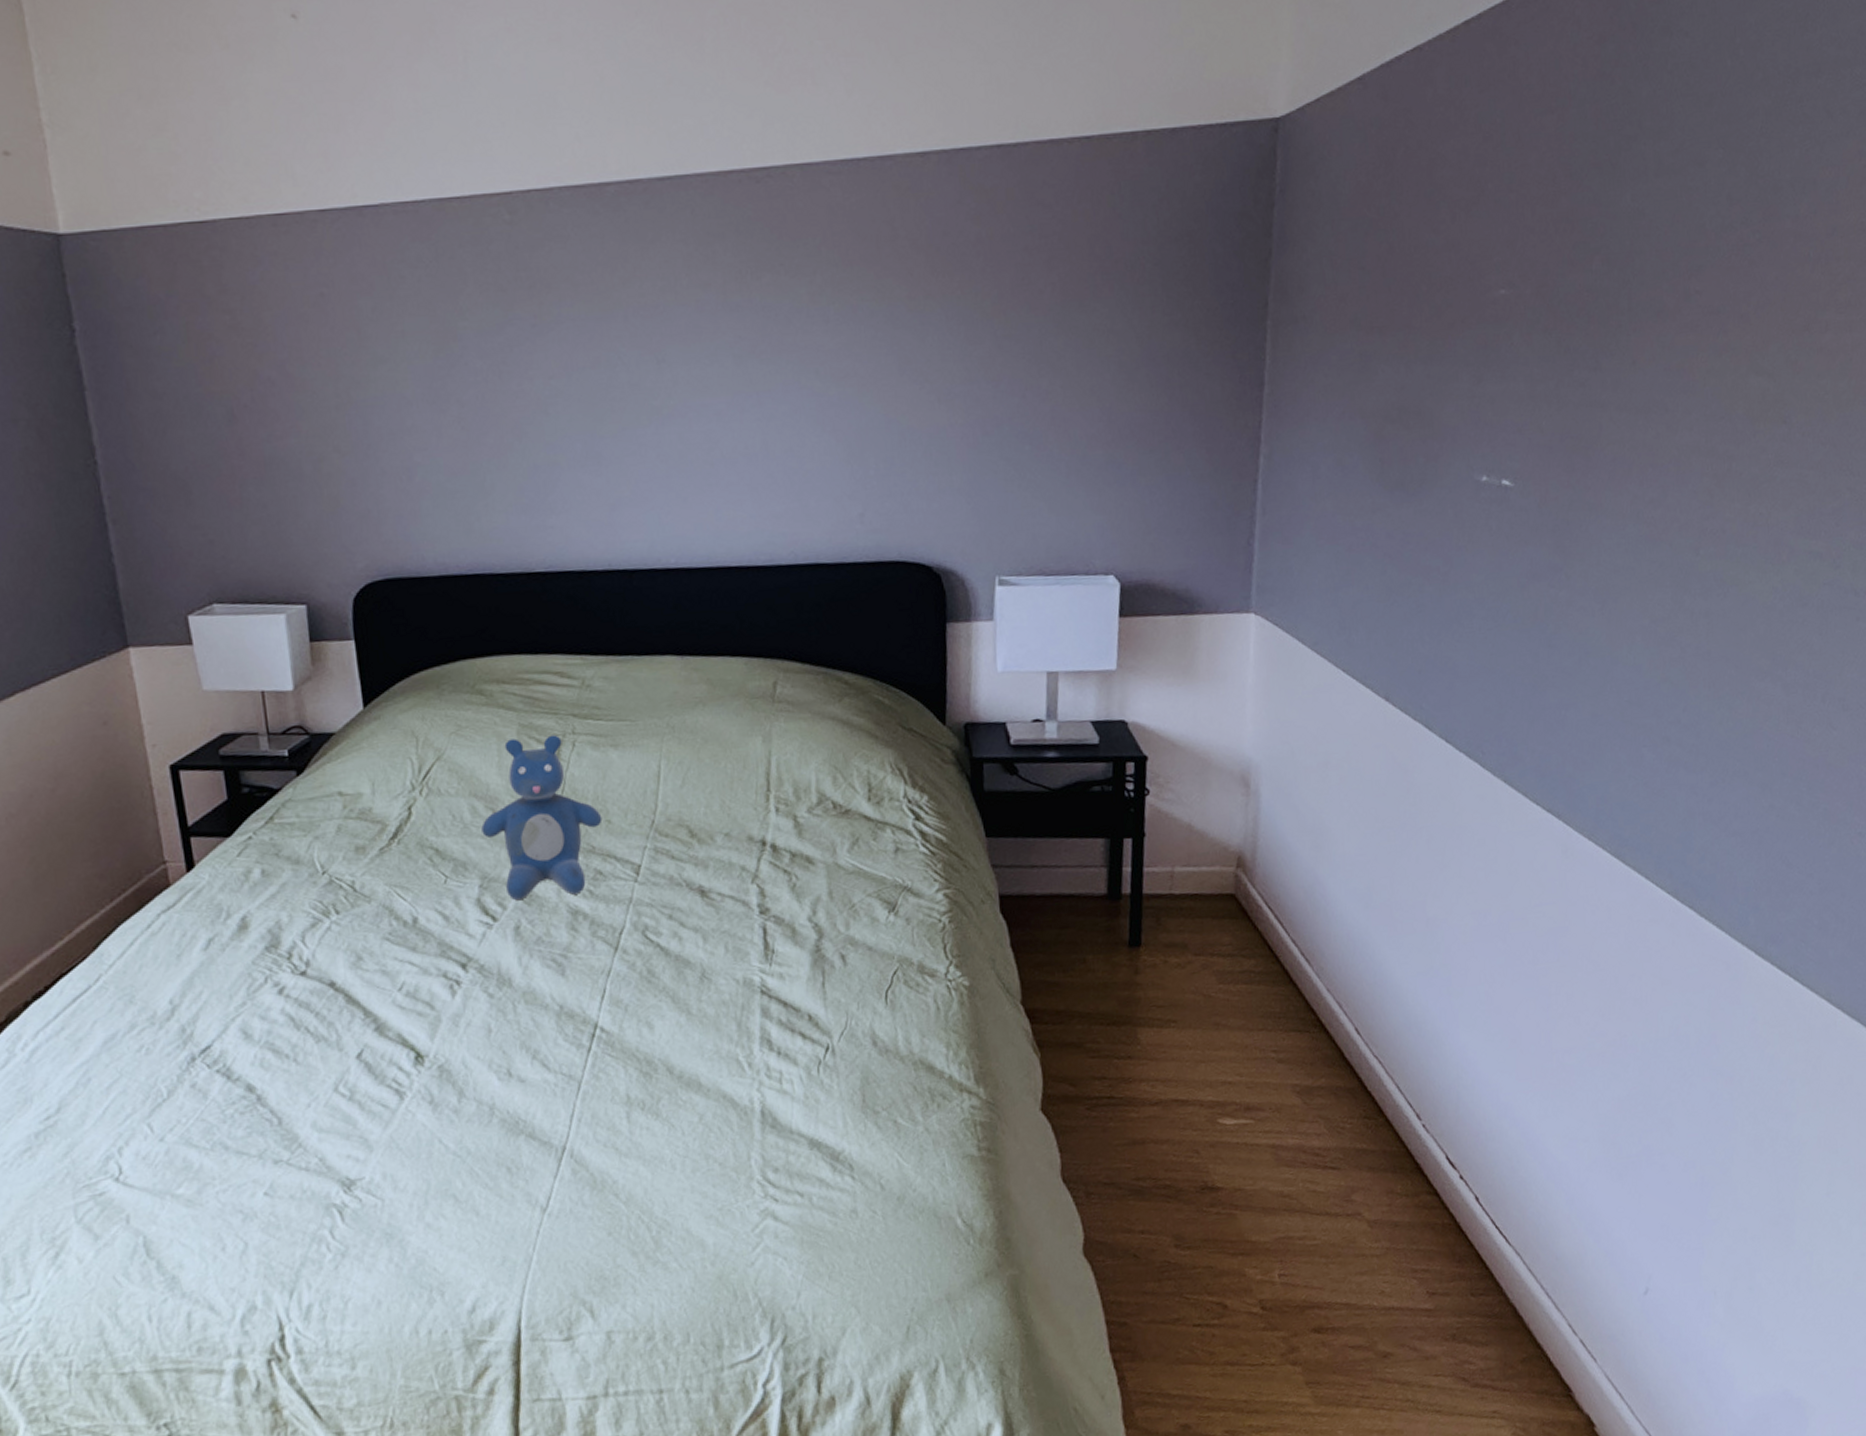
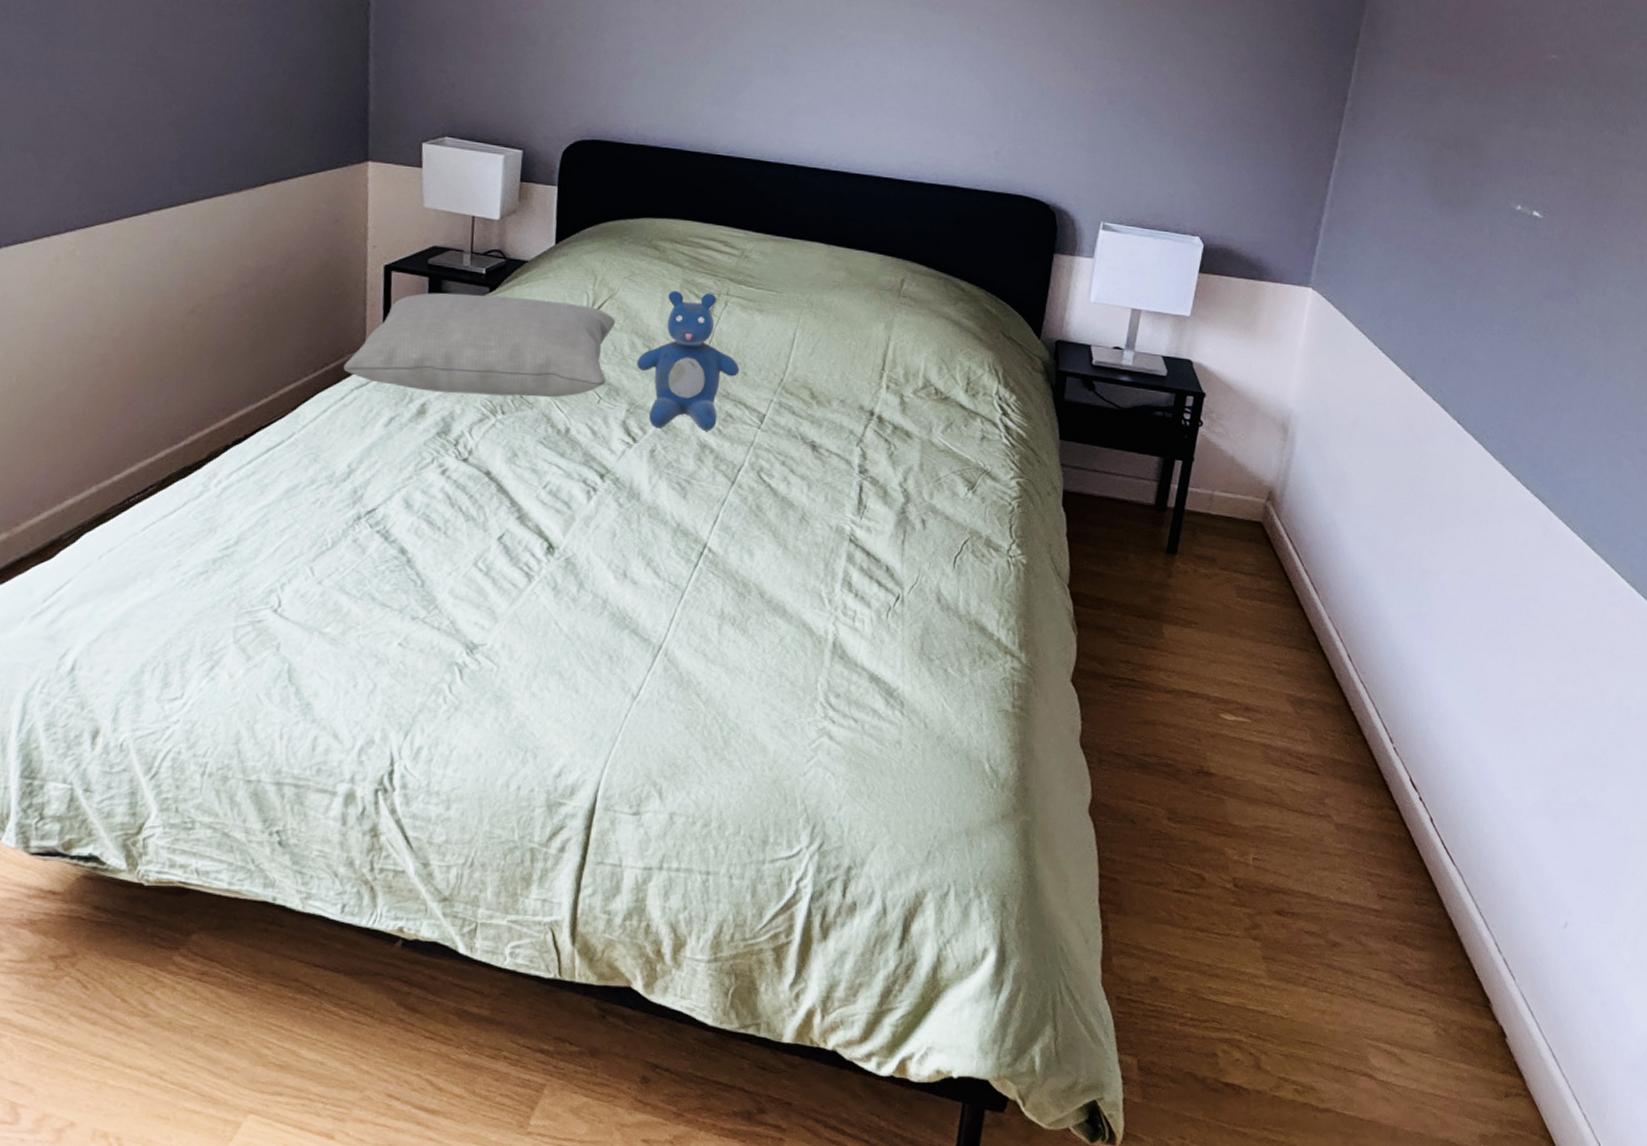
cushion: none [143,773,449,903] -> present [343,292,615,398]

